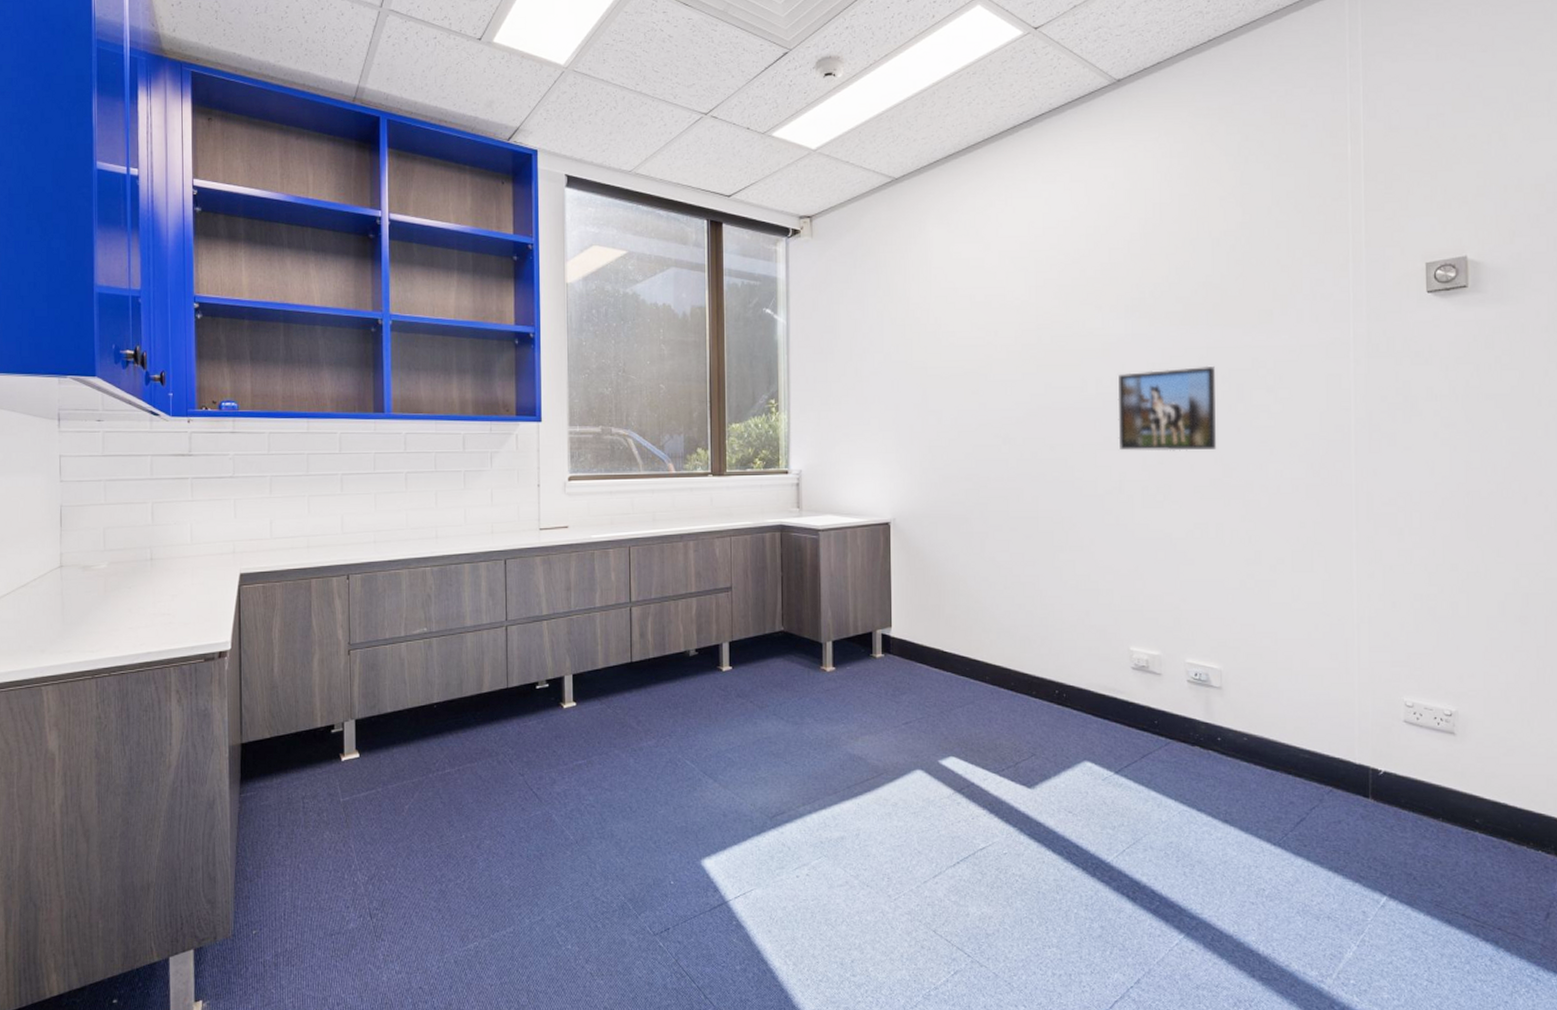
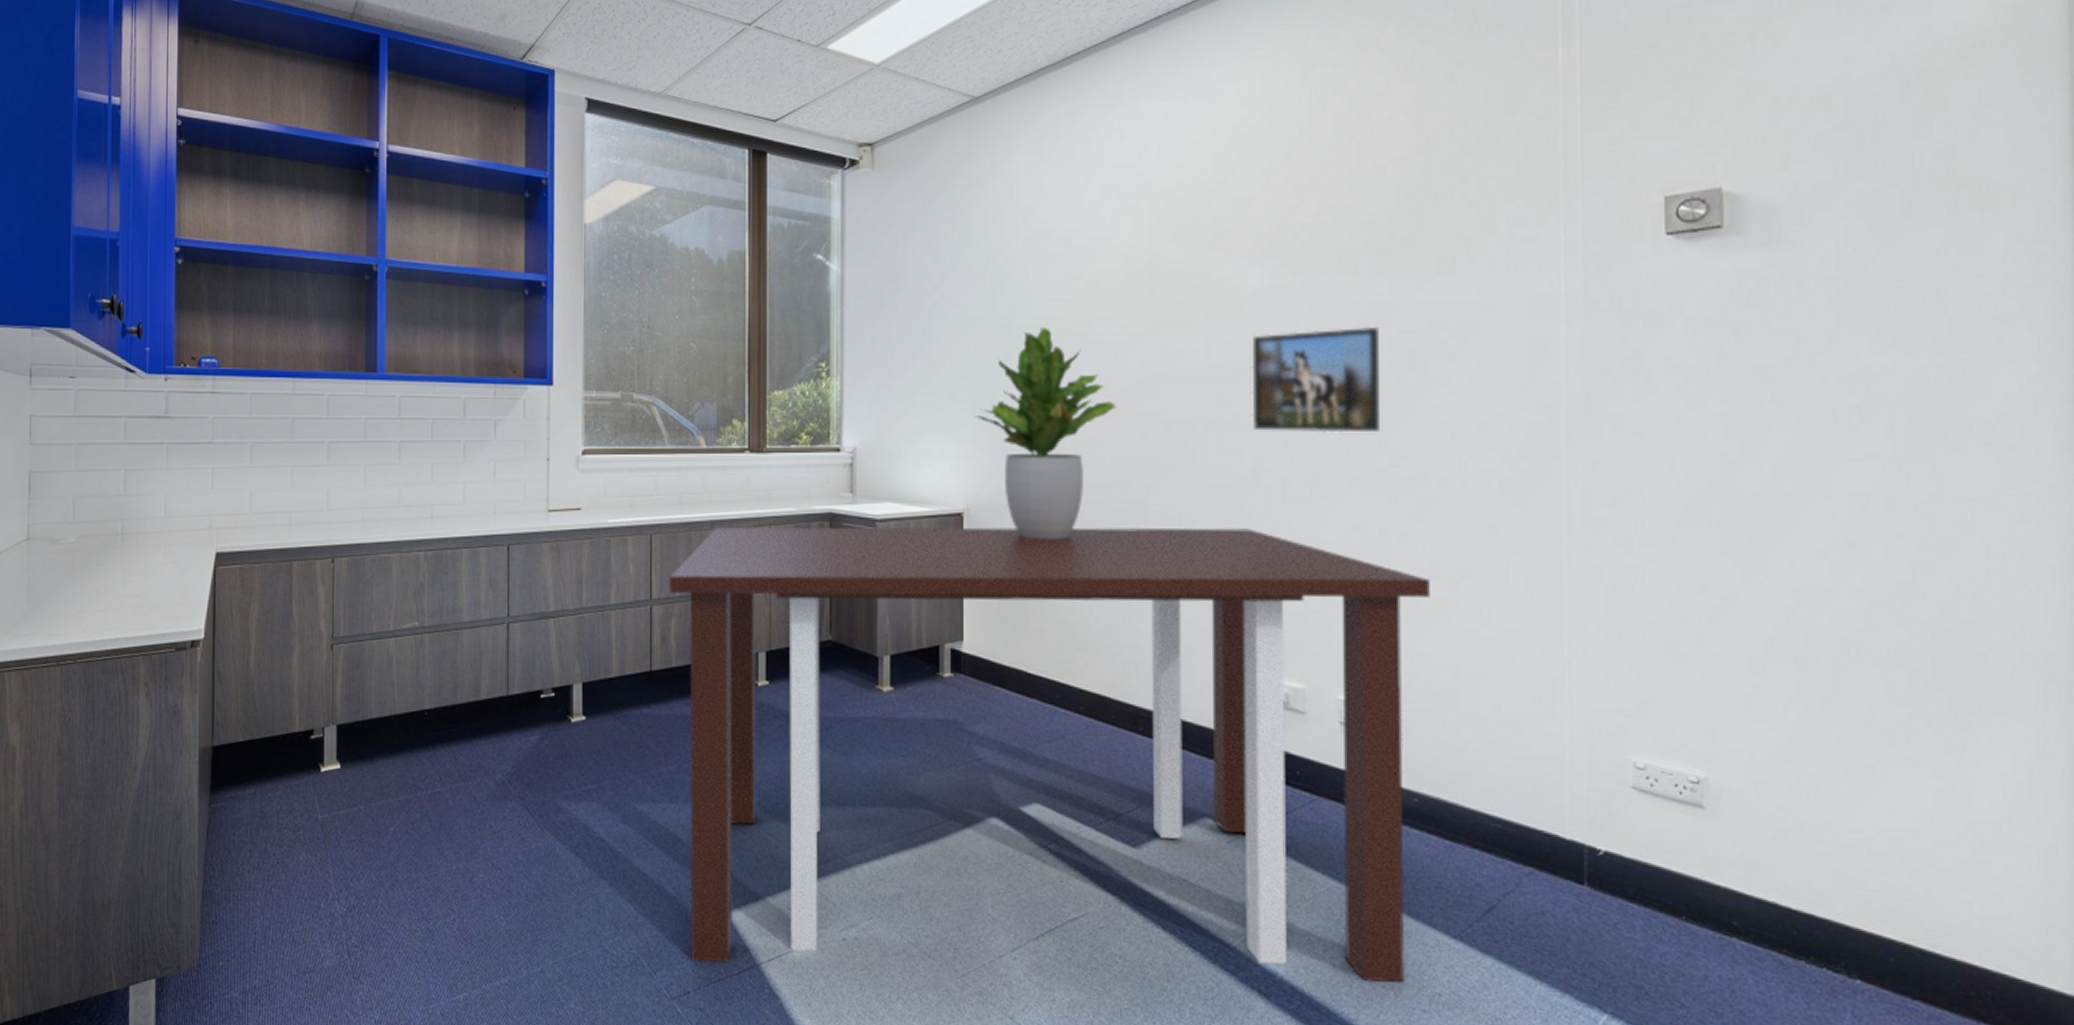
dining table: none [645,529,1255,903] -> present [668,526,1430,983]
potted plant: none [898,369,1012,542] -> present [974,327,1116,540]

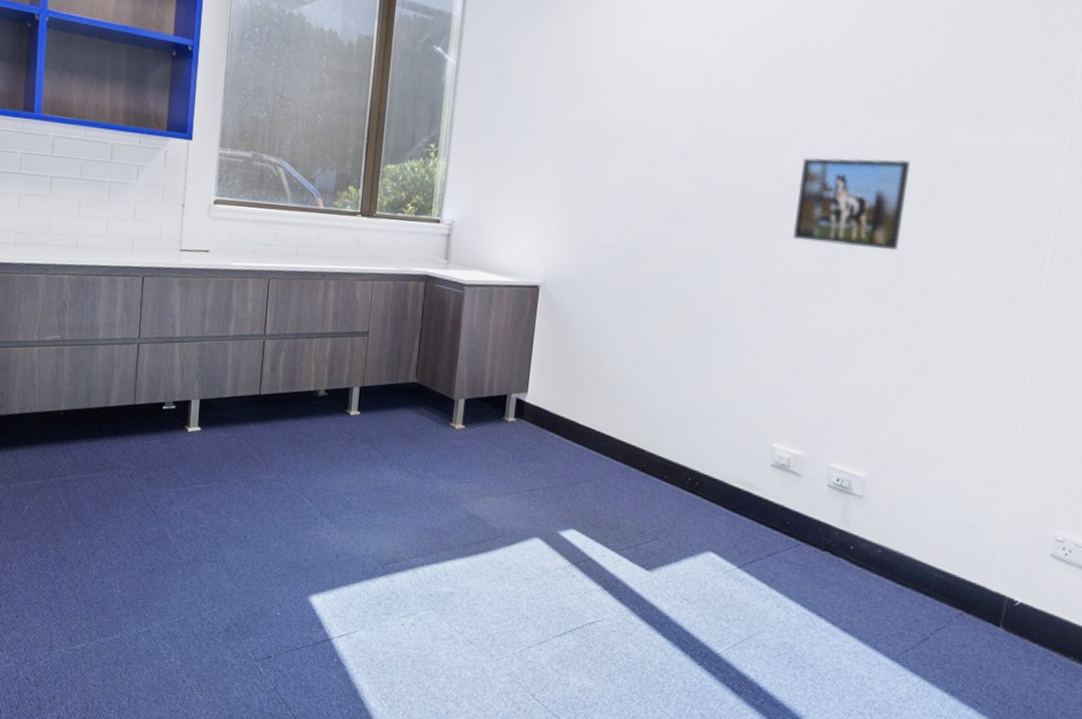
dining table: present [668,526,1430,983] -> none [274,278,919,691]
potted plant: present [974,327,1116,540] -> none [559,132,681,316]

